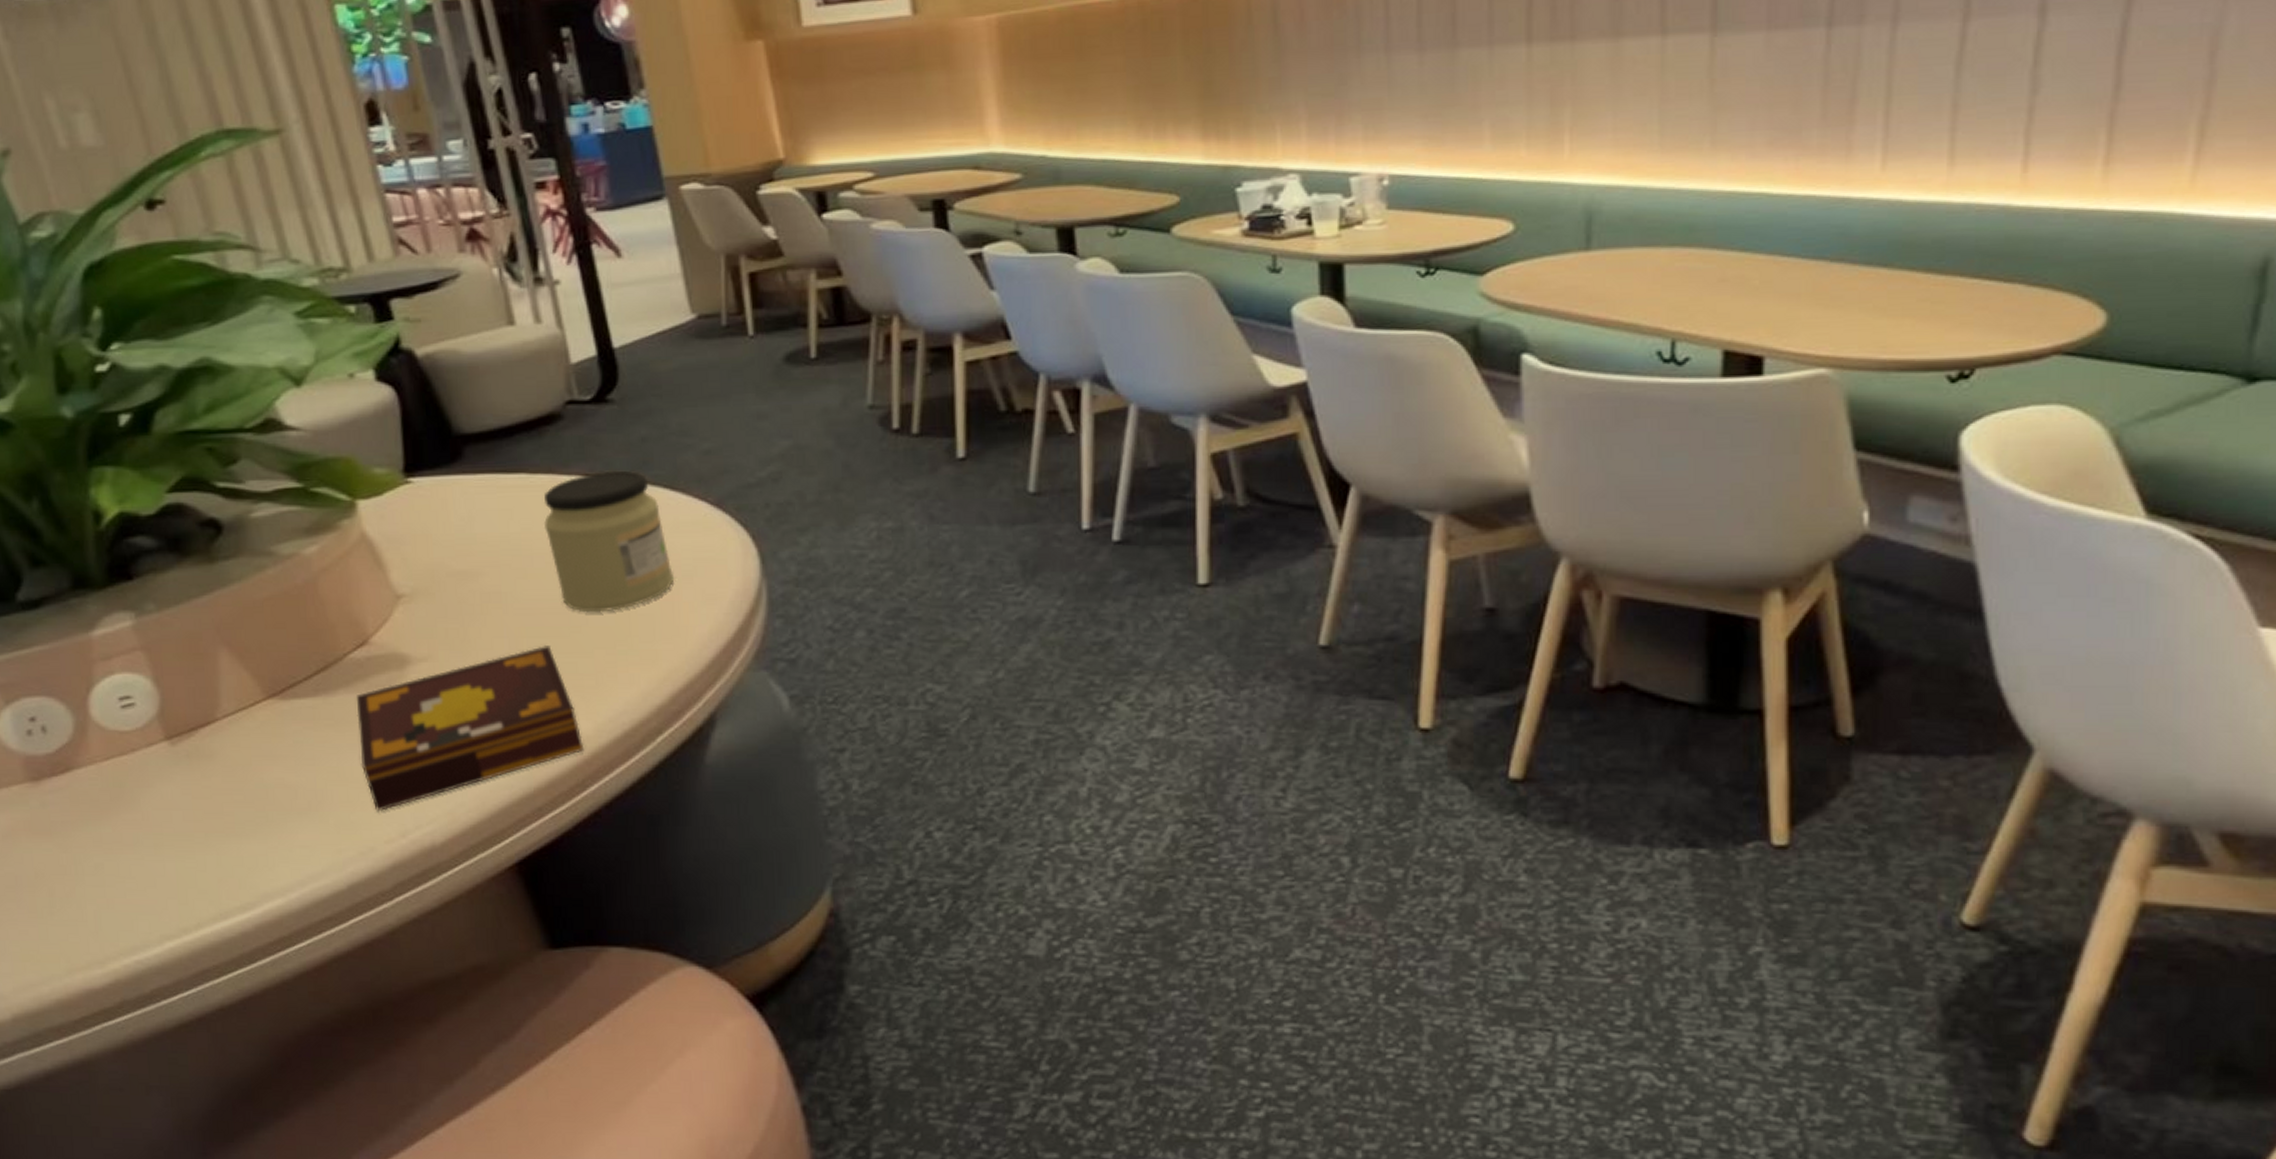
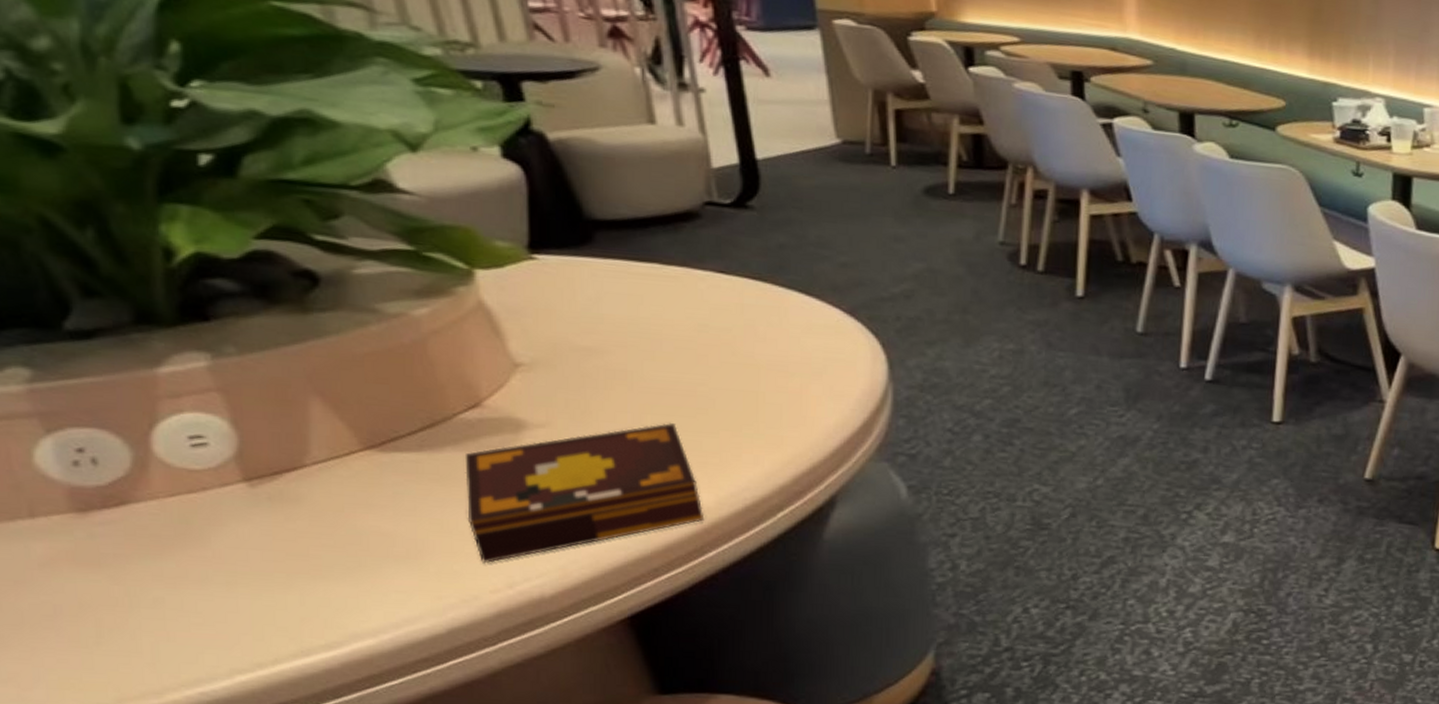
jar: present [544,470,675,613] -> none [676,271,804,398]

